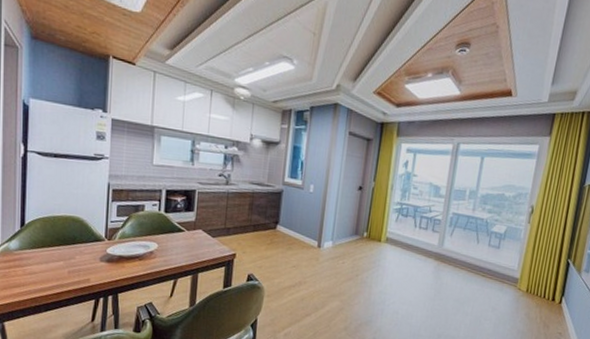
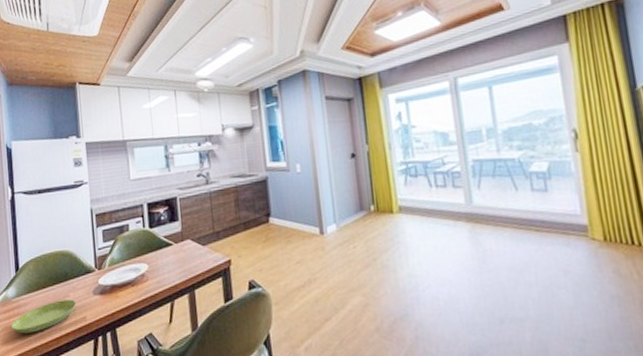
saucer: none [9,260,82,285] -> present [10,299,76,334]

